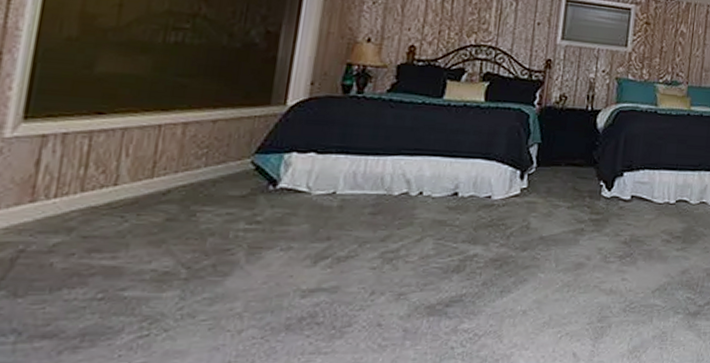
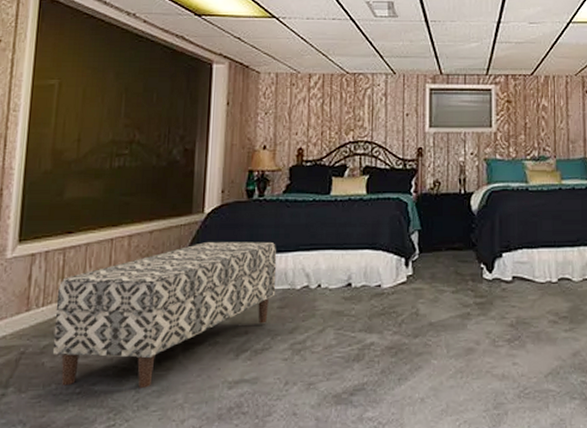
bench: none [66,137,374,295] -> present [52,241,277,388]

